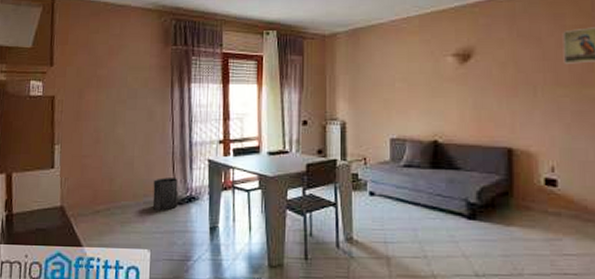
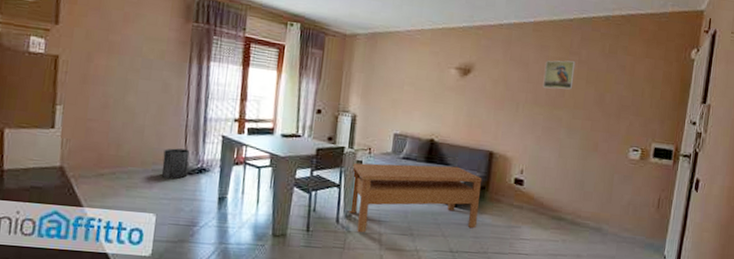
coffee table: none [348,170,504,258] -> present [349,162,483,233]

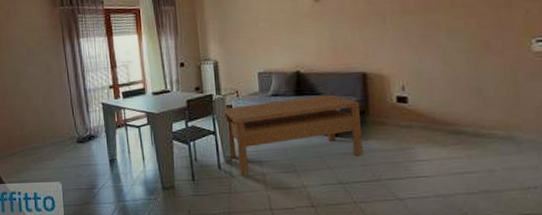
trash can: present [162,148,190,179] -> none [57,120,81,150]

